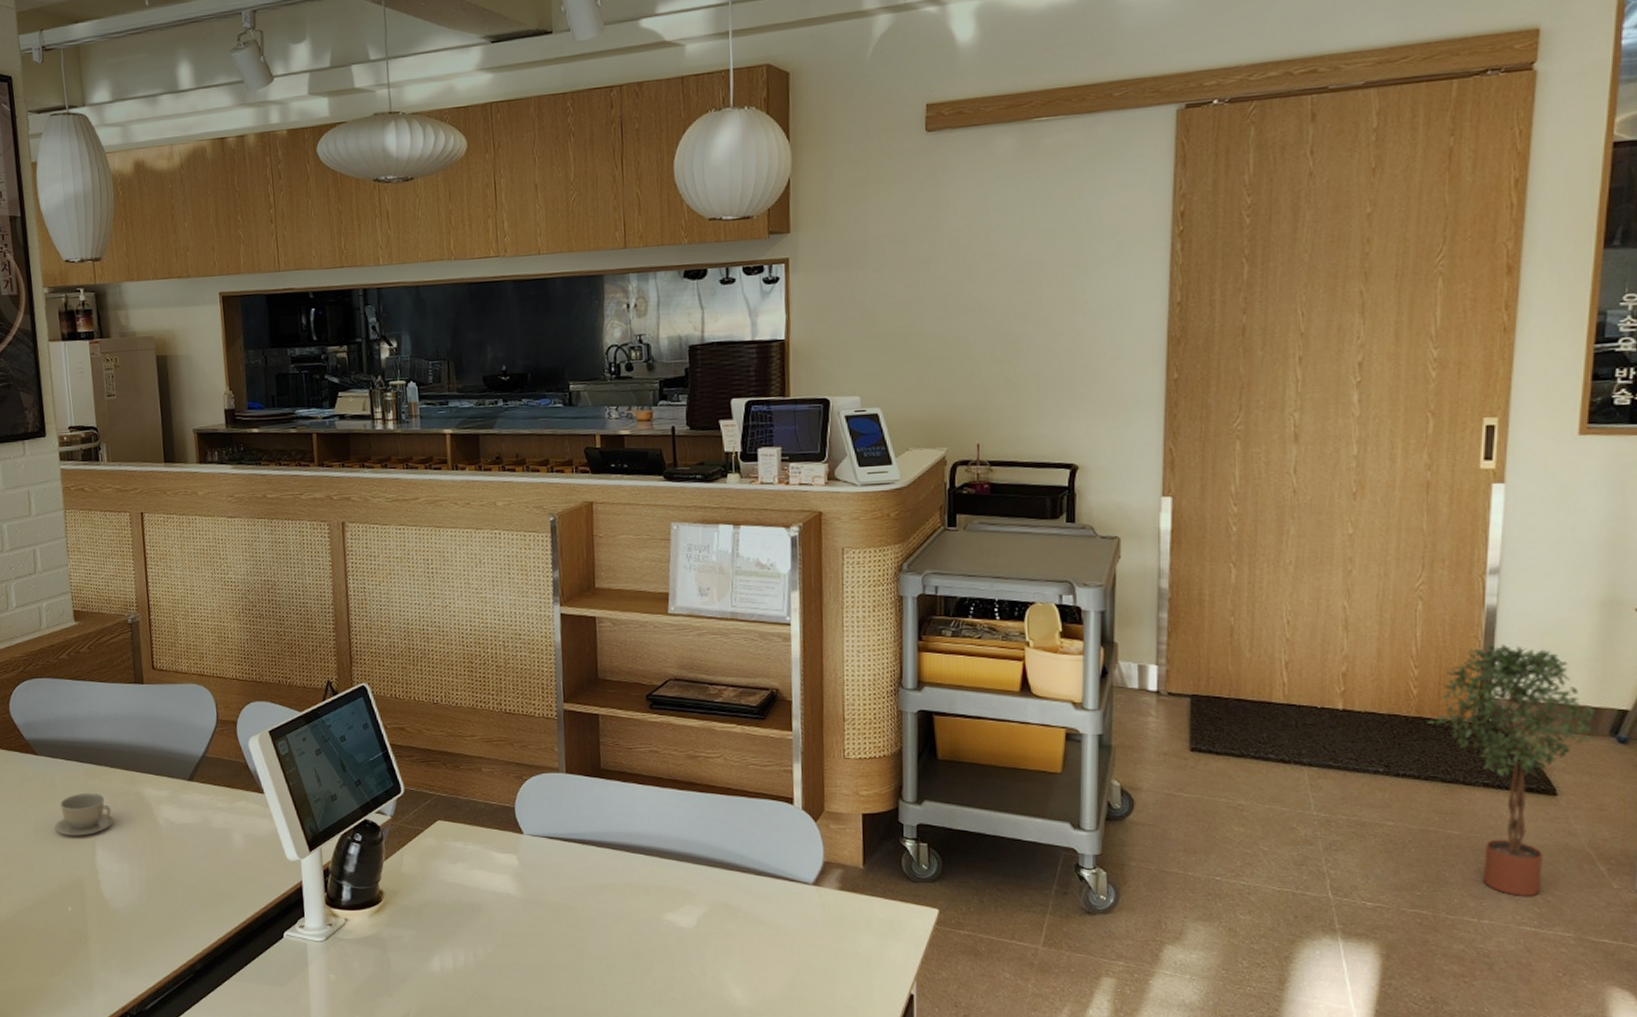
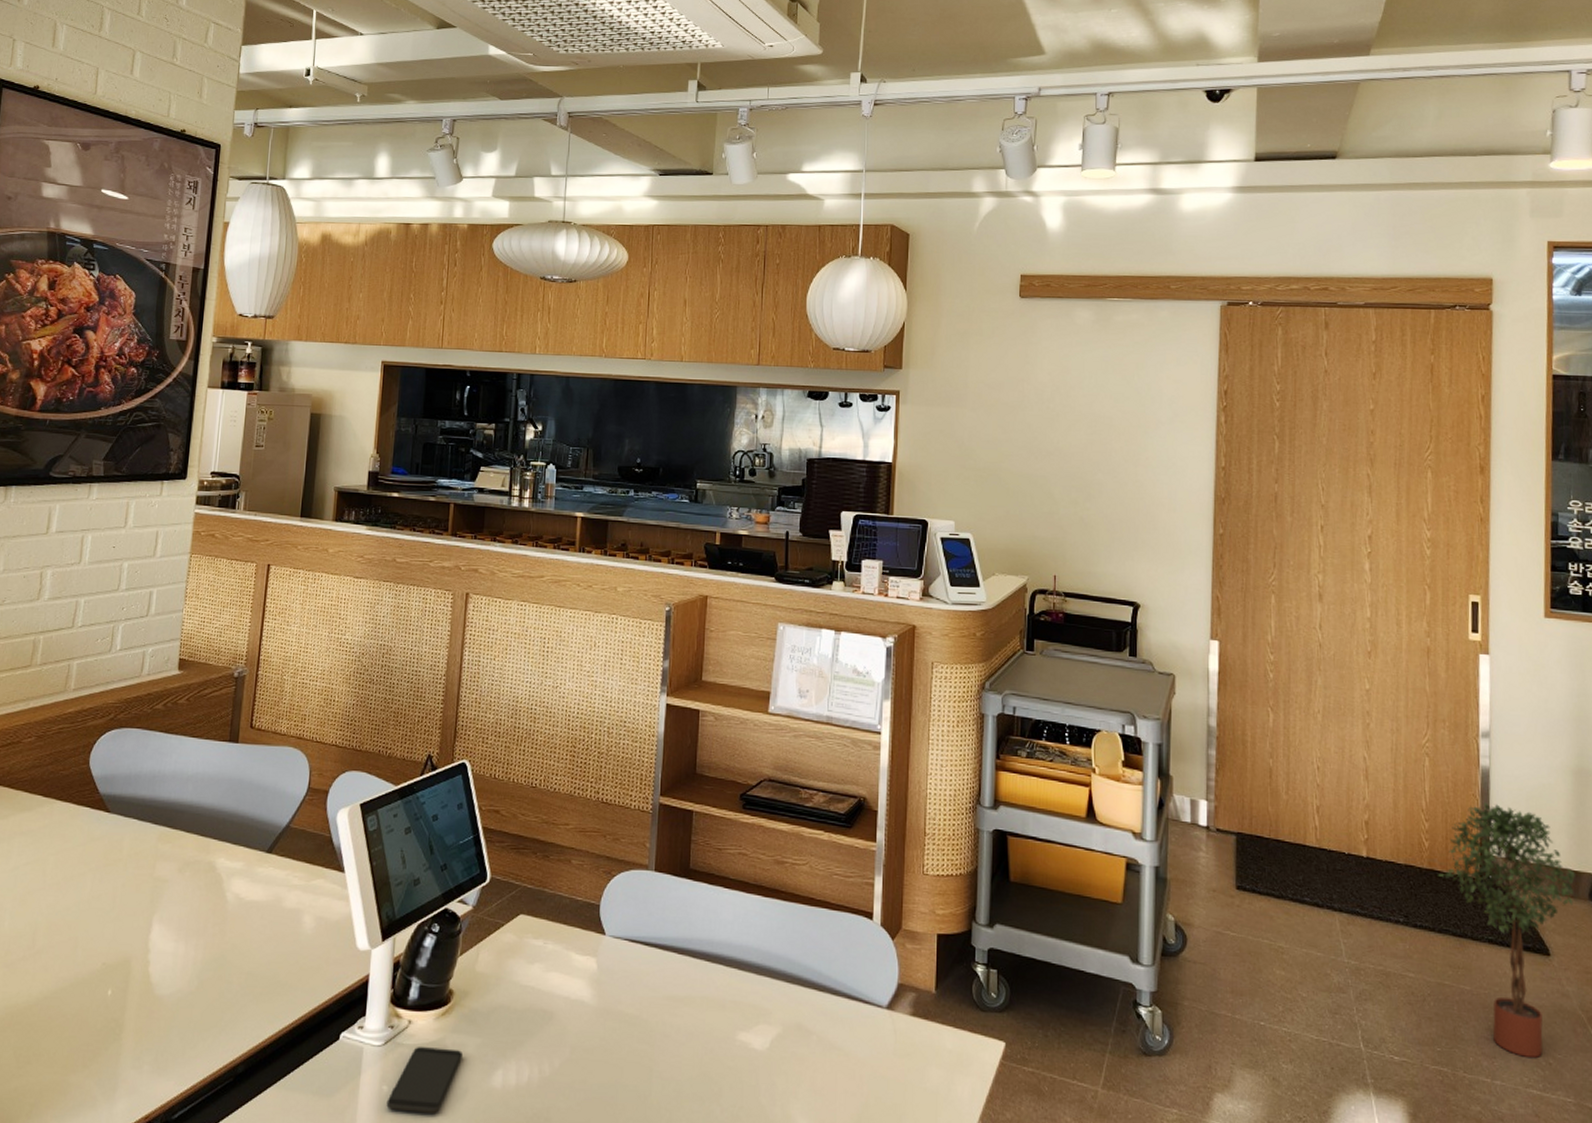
teacup: present [55,792,114,836] -> none [112,858,178,908]
mobile phone: none [335,940,400,995] -> present [386,1047,463,1113]

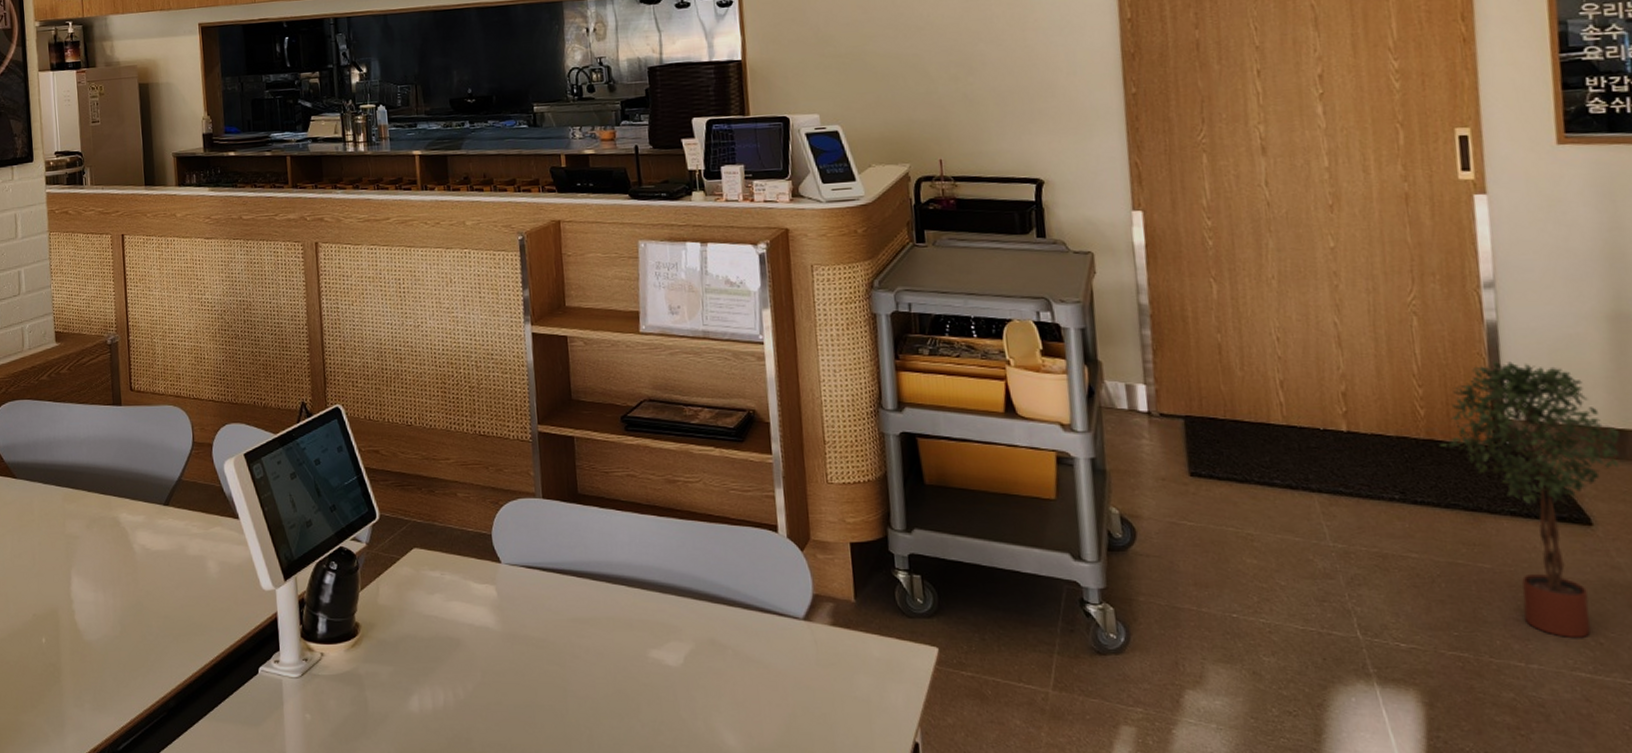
mobile phone: present [386,1047,463,1113] -> none [311,677,377,738]

